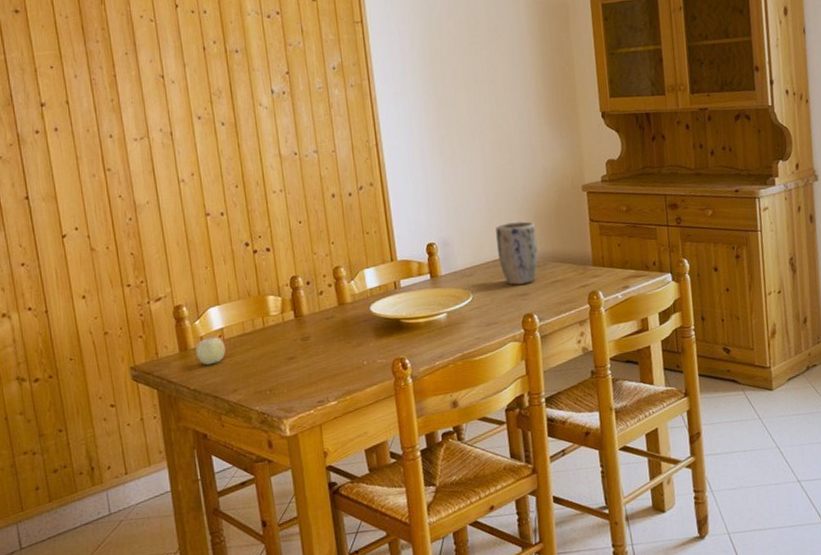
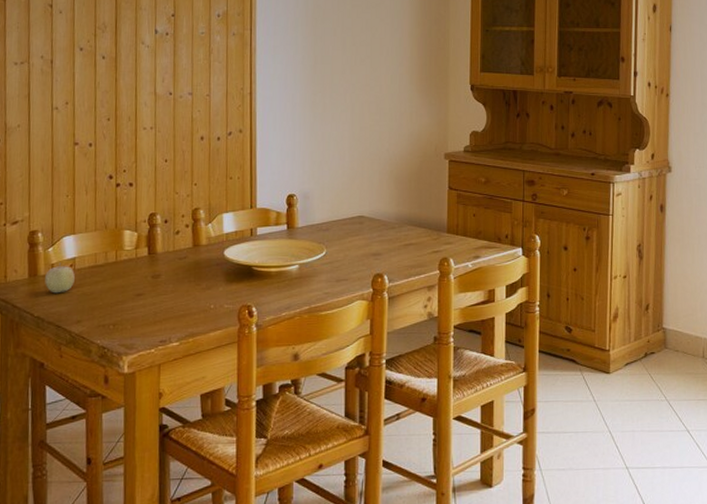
plant pot: present [495,221,538,285] -> none [355,182,396,244]

